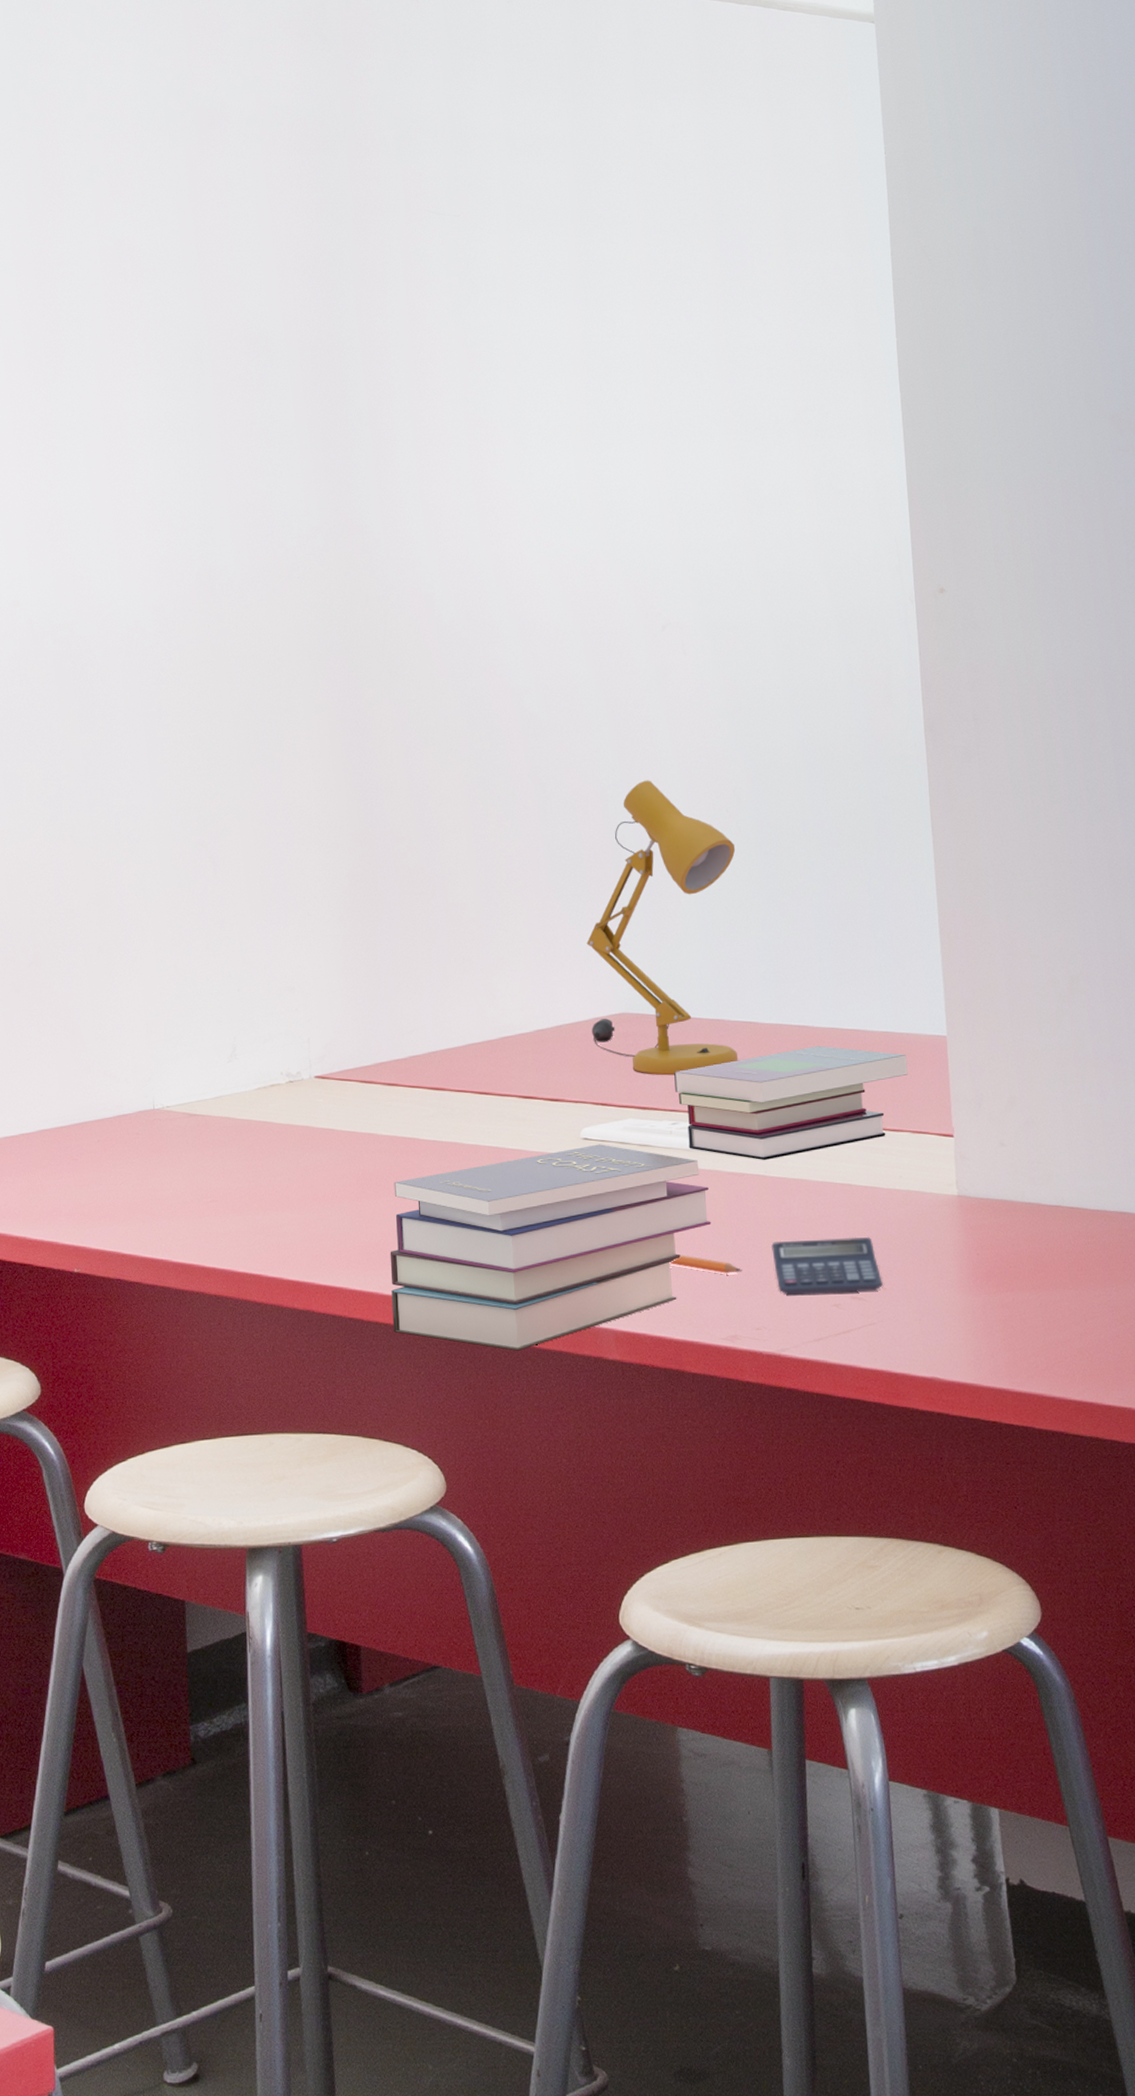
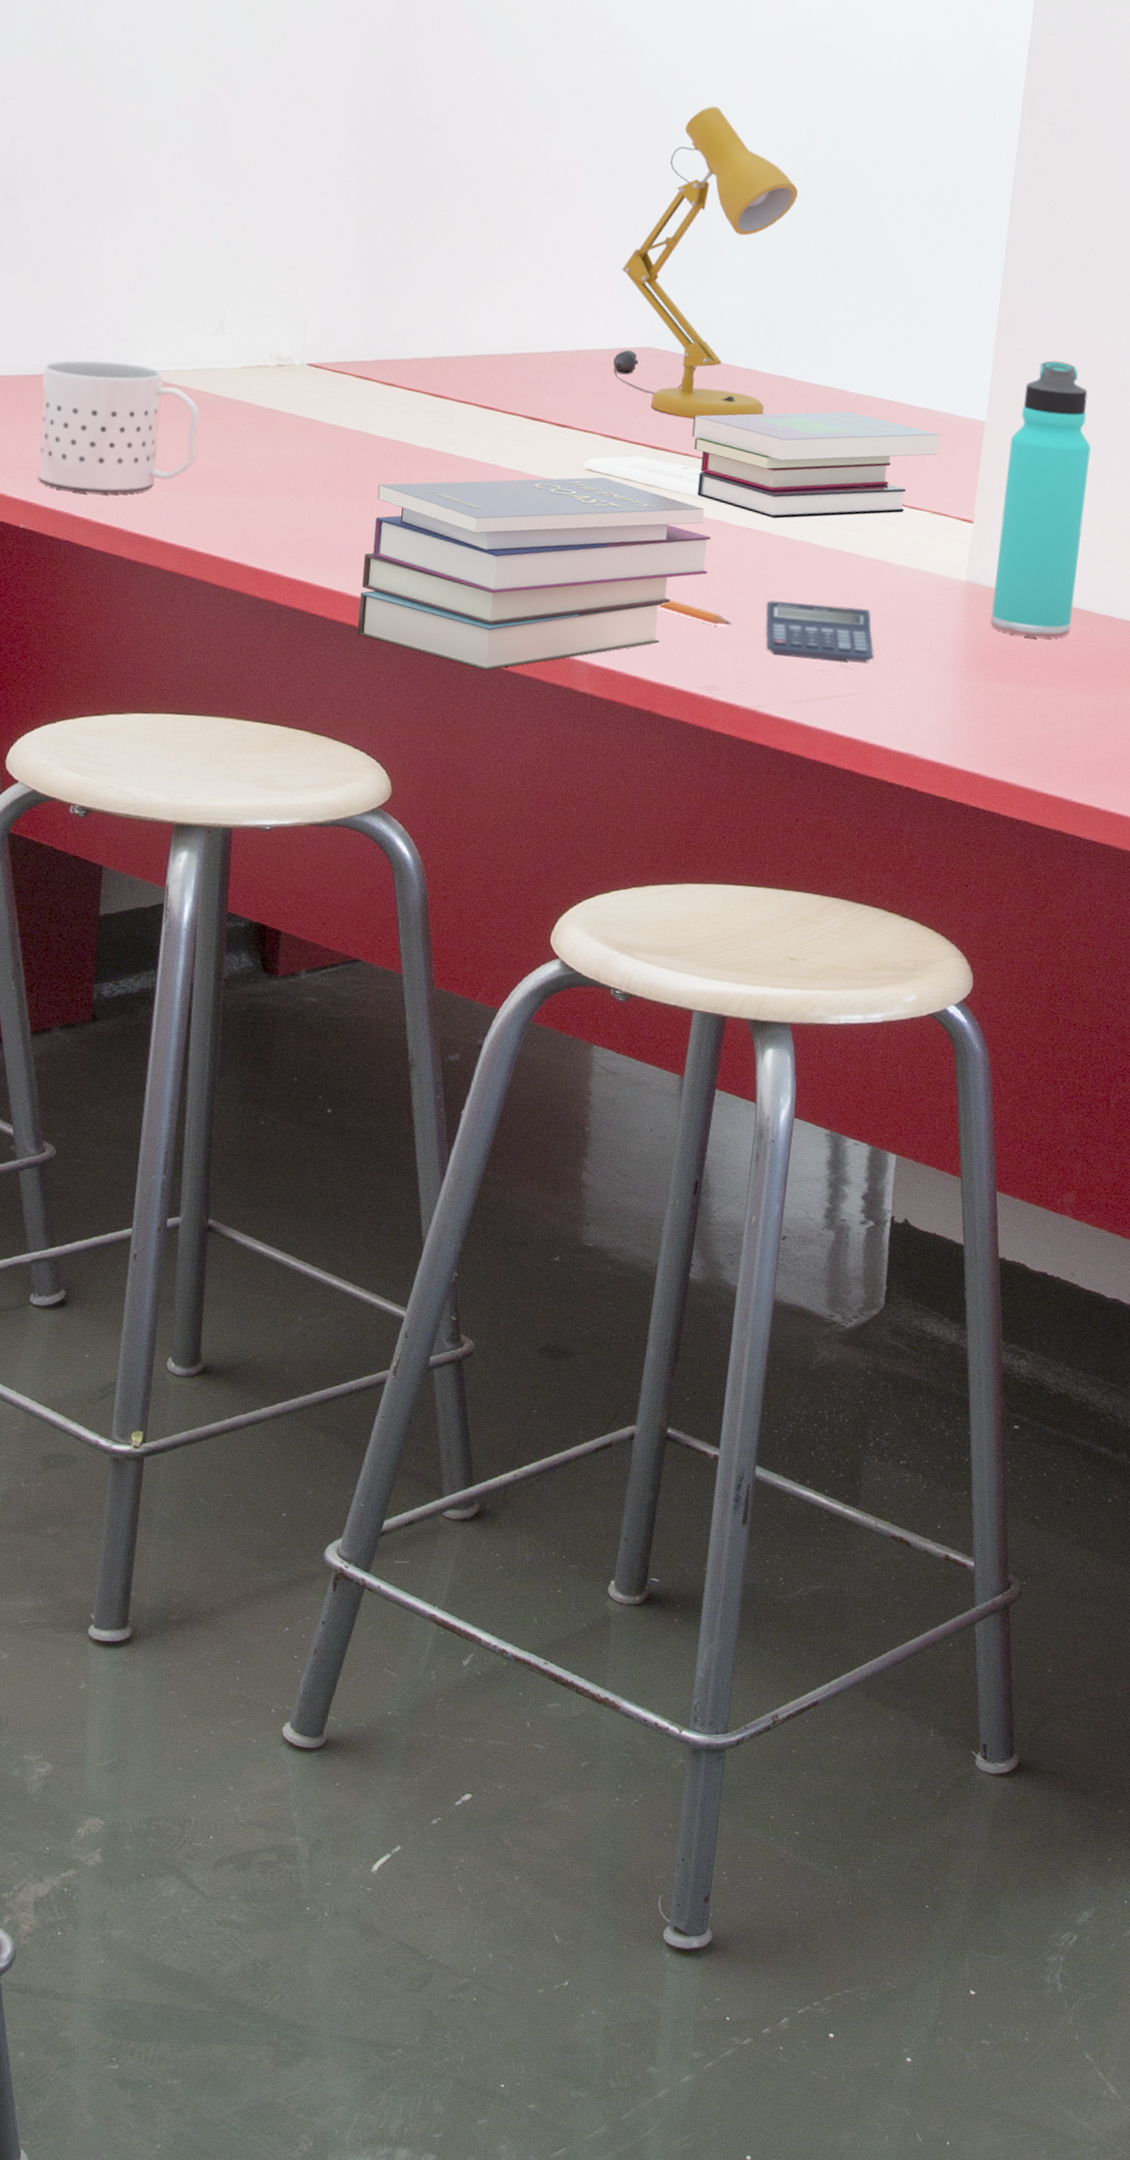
mug: none [80,1100,226,1230] -> present [37,360,199,494]
thermos bottle: none [973,967,1067,1243] -> present [990,360,1091,638]

